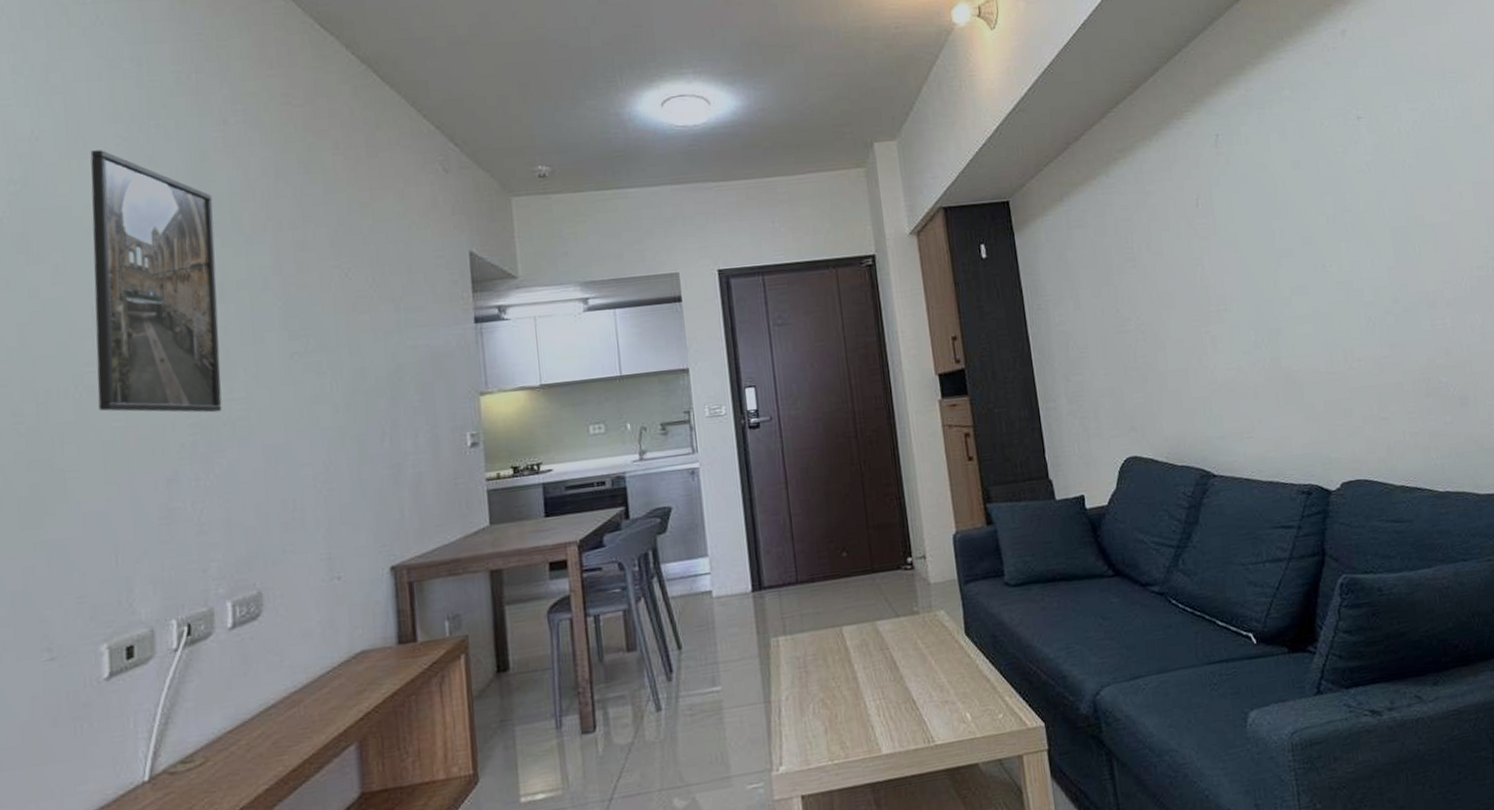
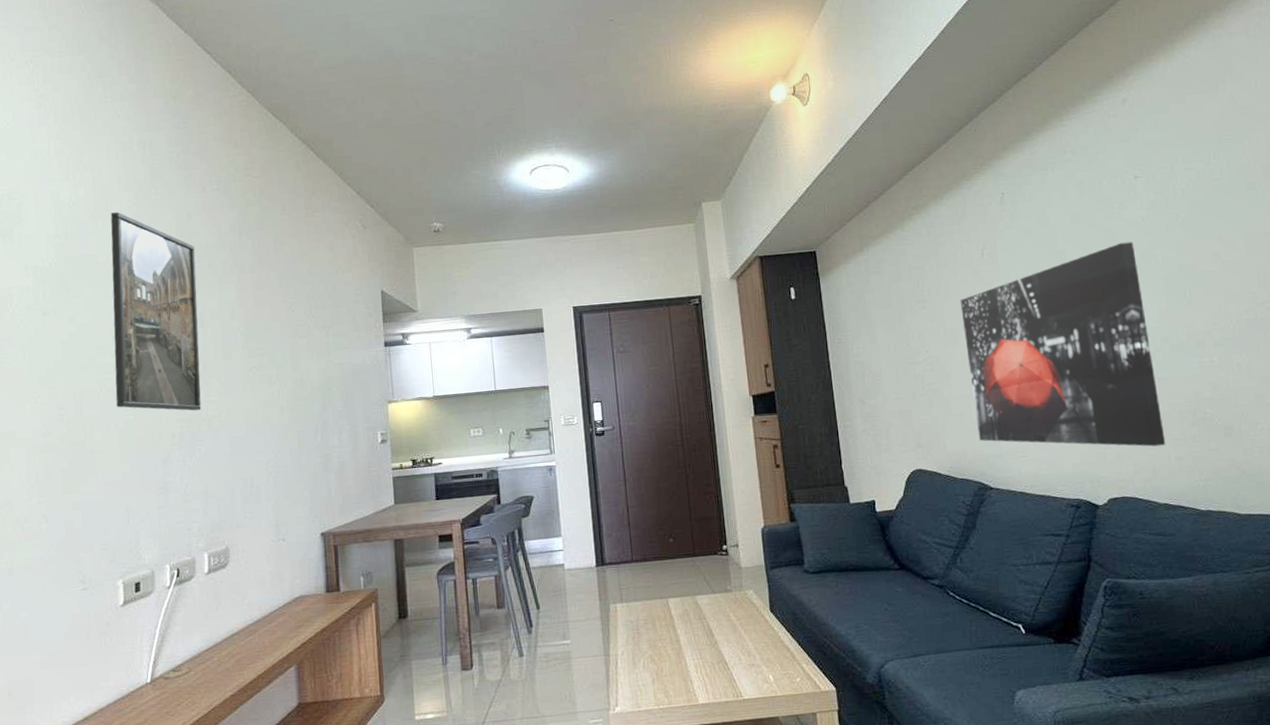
wall art: none [1173,190,1400,422] -> present [960,241,1166,447]

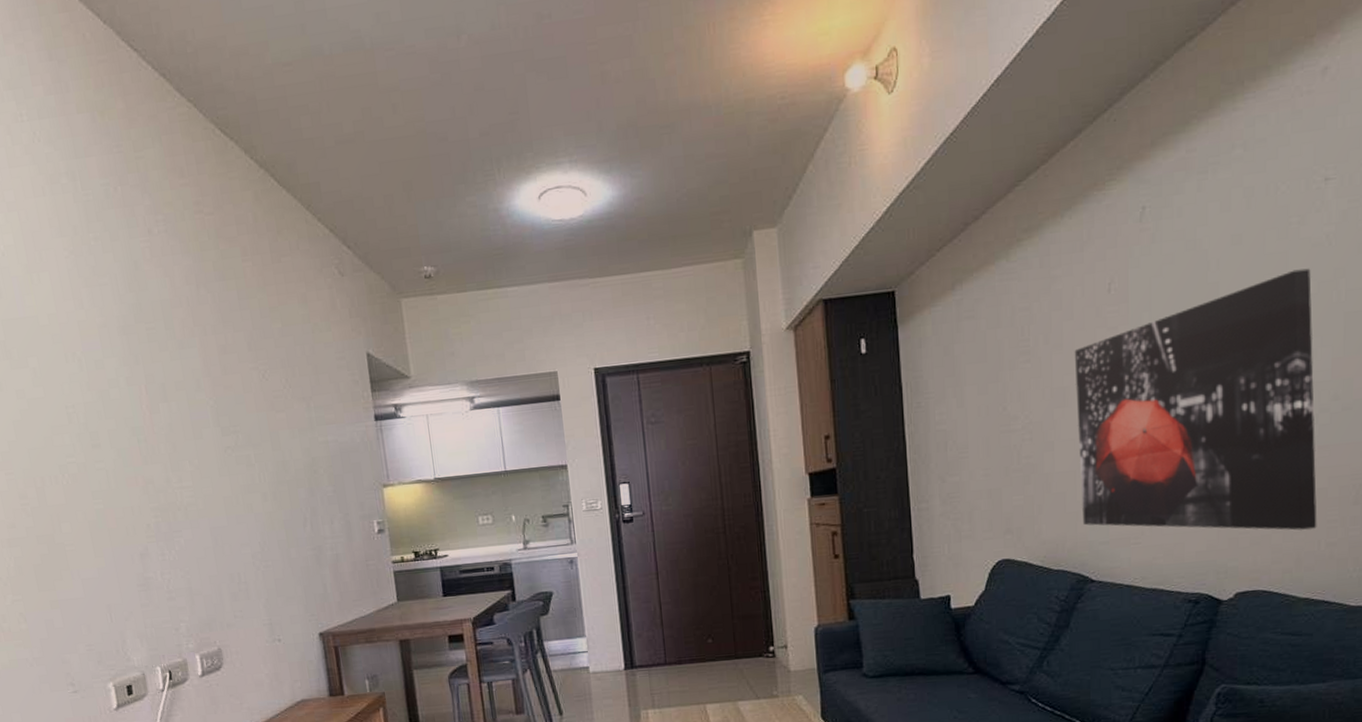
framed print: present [110,212,202,411] -> none [46,263,176,499]

